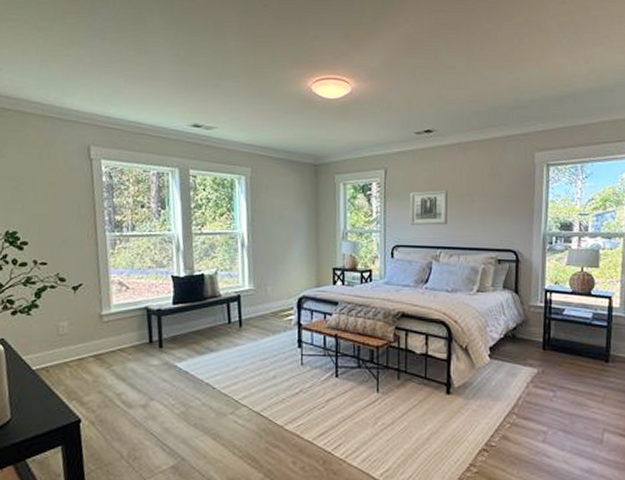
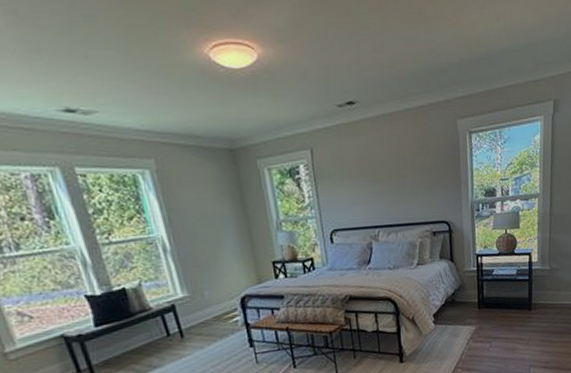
wall art: present [410,190,447,226] -> none [341,167,382,207]

